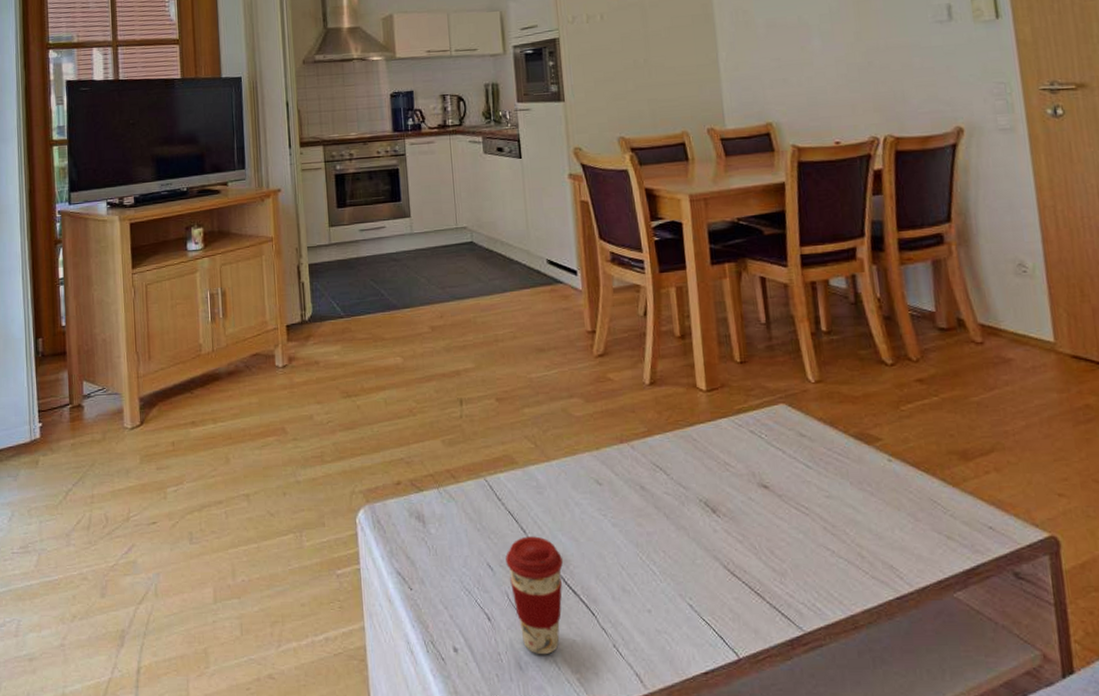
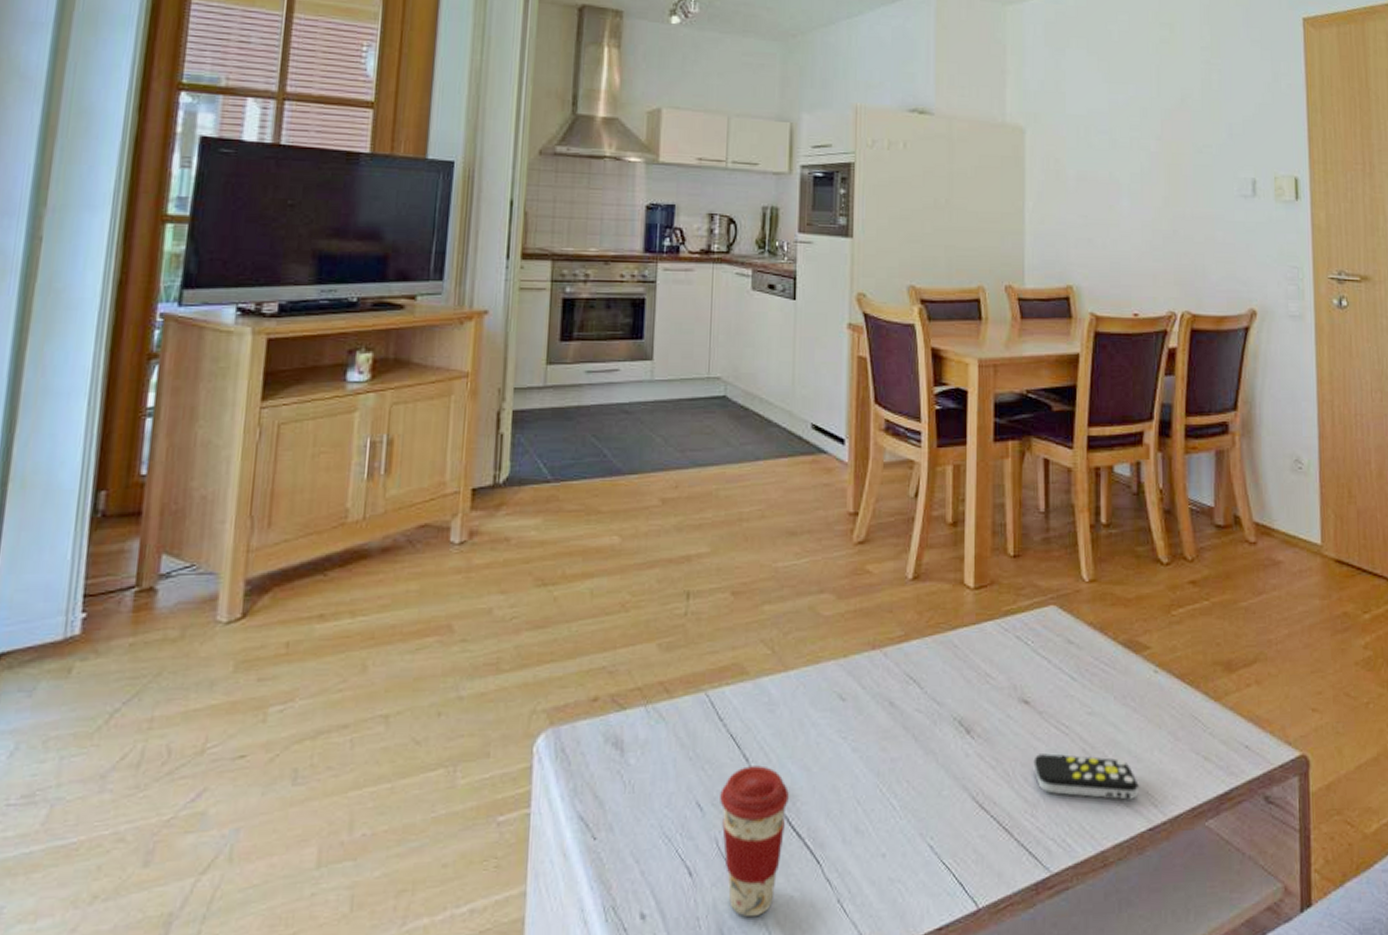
remote control: none [777,531,883,572] -> present [1033,753,1139,800]

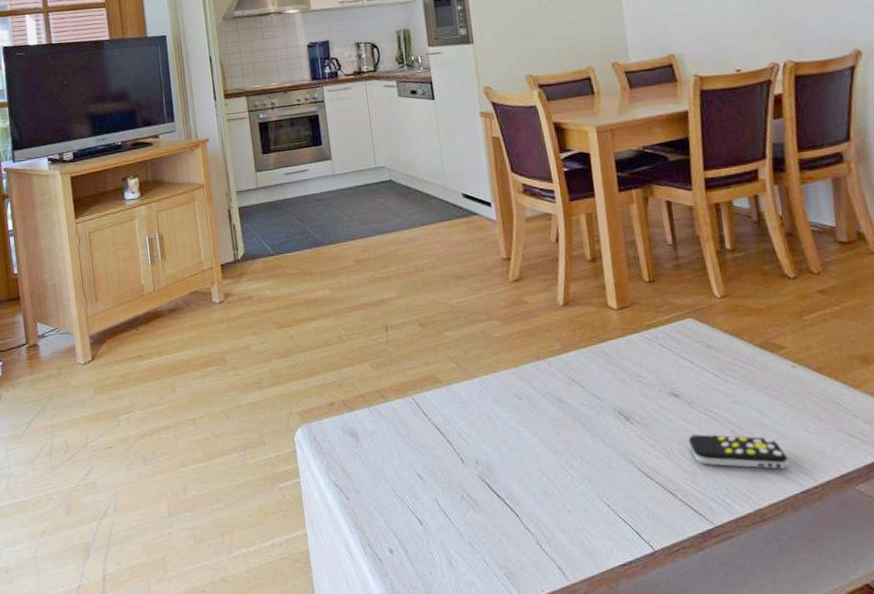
coffee cup: present [720,765,790,918] -> none [434,447,488,554]

